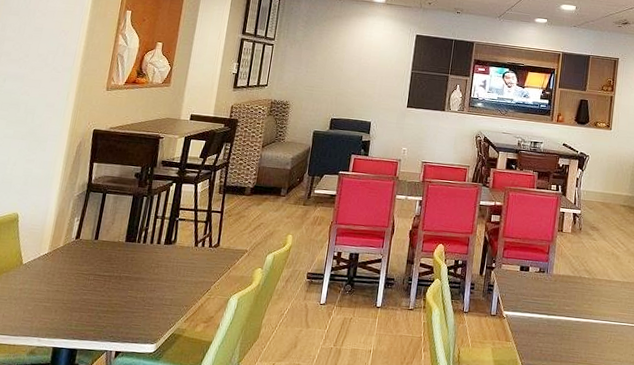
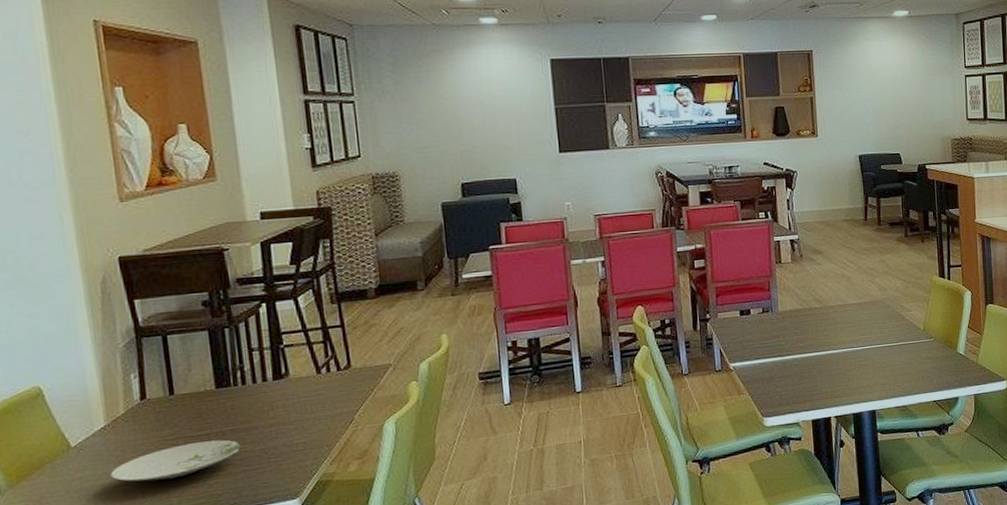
plate: none [39,280,129,306] -> present [110,439,241,483]

